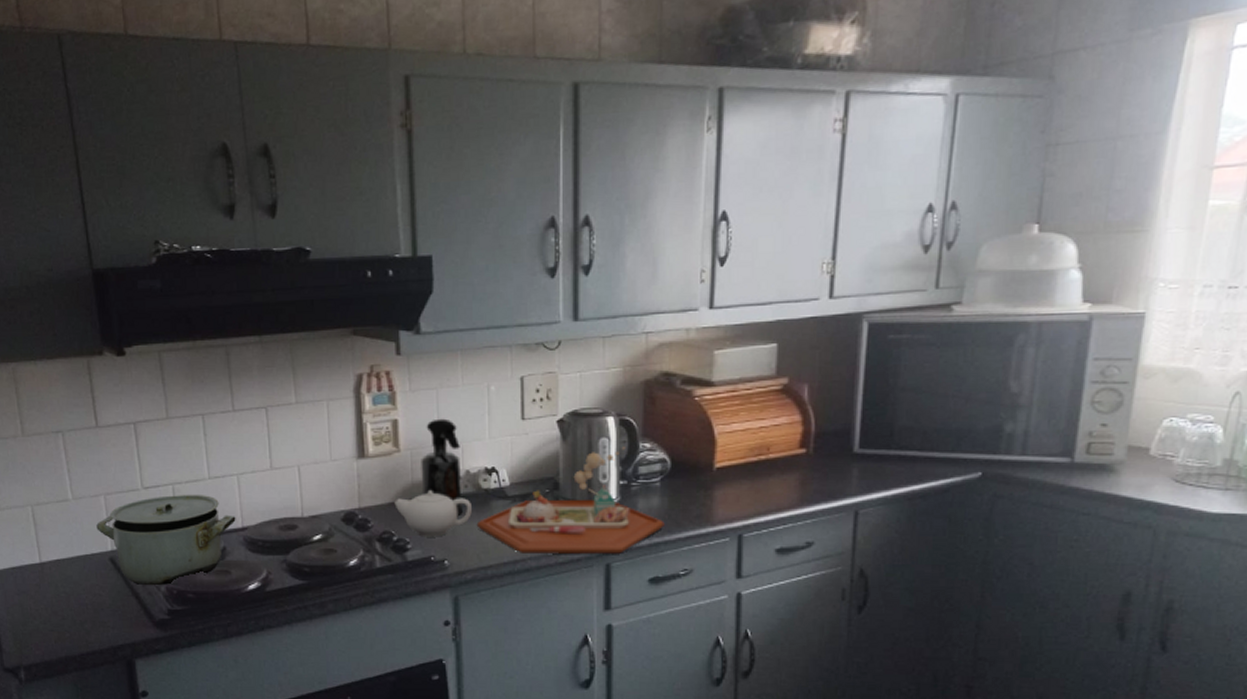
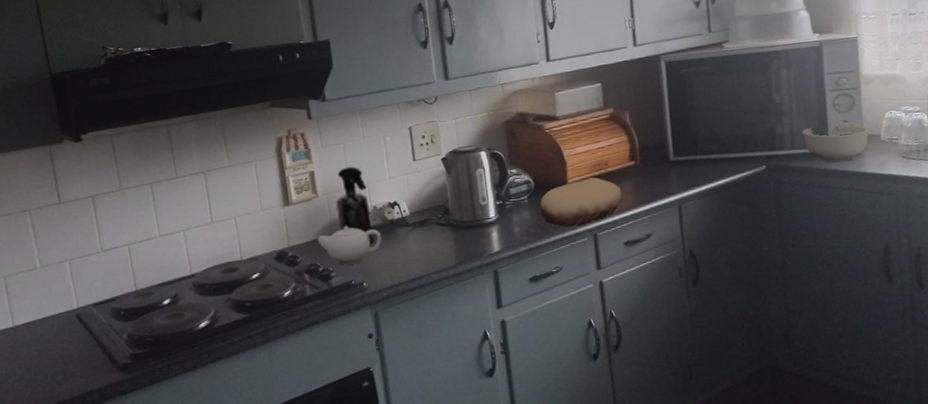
saucepan: present [96,495,236,586] -> none [63,251,185,336]
food tray: present [476,445,665,554] -> none [386,173,536,270]
bread loaf: none [674,464,784,522] -> present [540,177,623,228]
bowl: none [1040,428,1134,478] -> present [802,124,869,163]

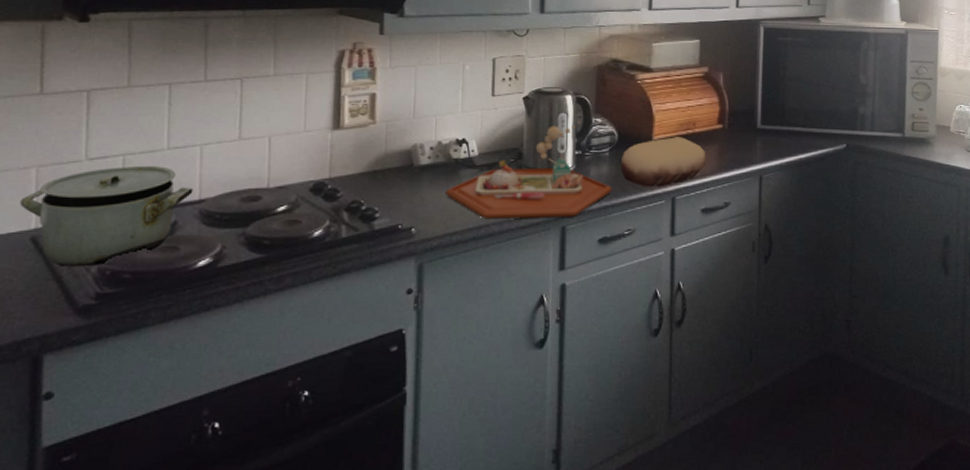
saucepan: none [63,251,185,336] -> present [20,166,193,268]
teapot: present [317,226,382,265] -> none [366,161,441,206]
spray bottle: present [336,166,374,244] -> none [394,93,434,184]
food tray: none [386,173,536,270] -> present [445,120,612,219]
bowl: present [802,124,869,163] -> none [882,111,940,149]

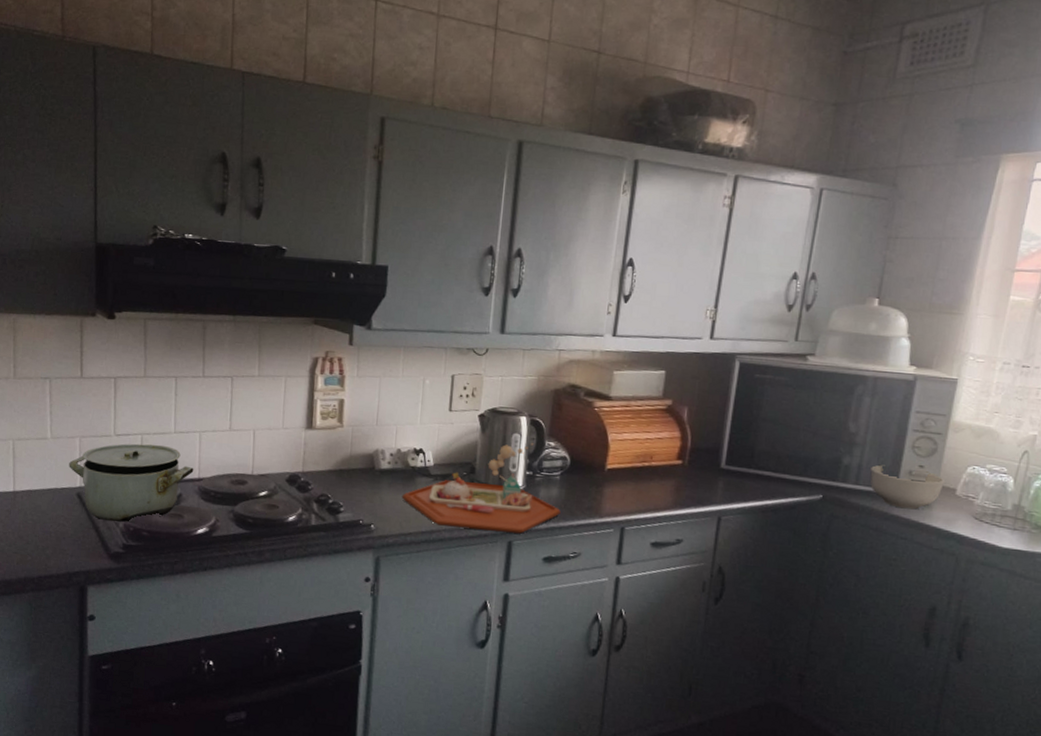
bread loaf: present [620,137,706,187] -> none [570,467,661,516]
bowl: none [882,111,940,149] -> present [870,465,944,510]

